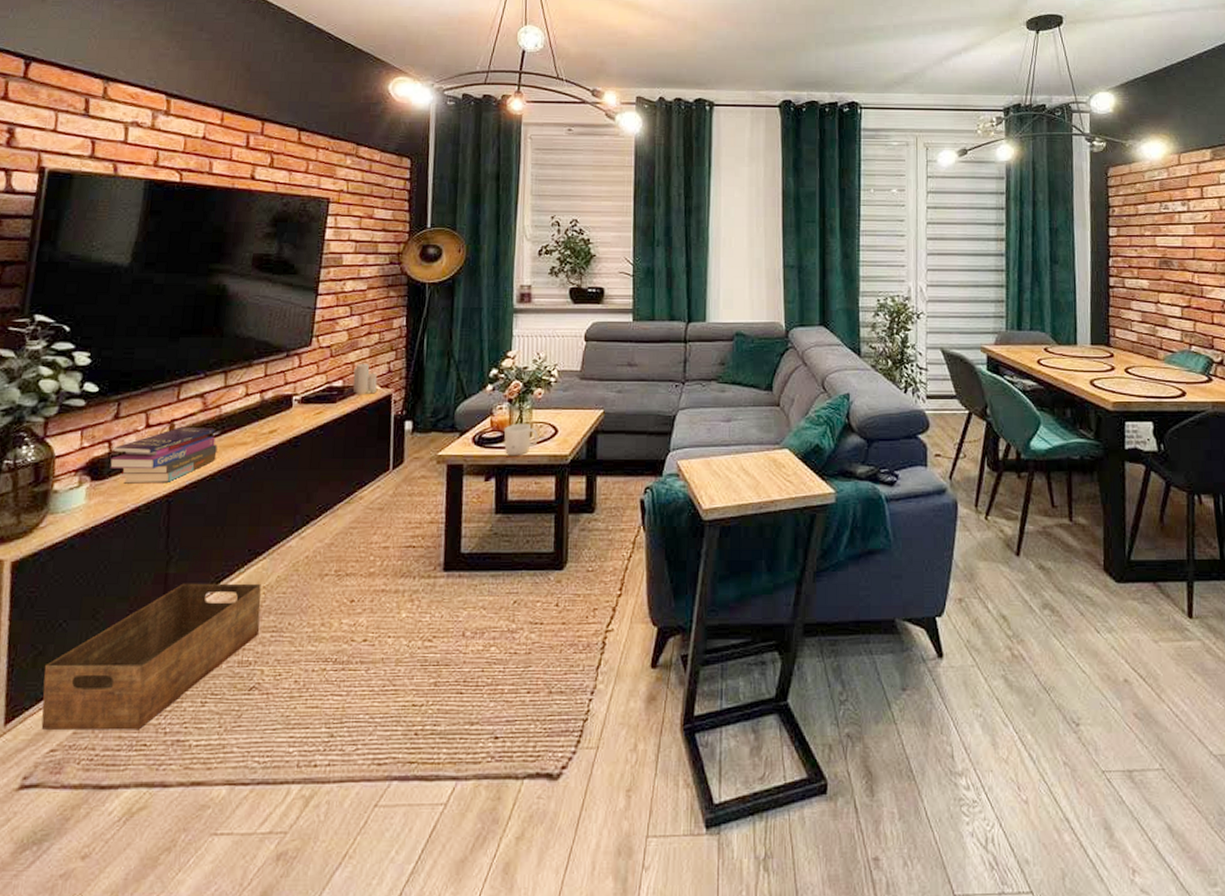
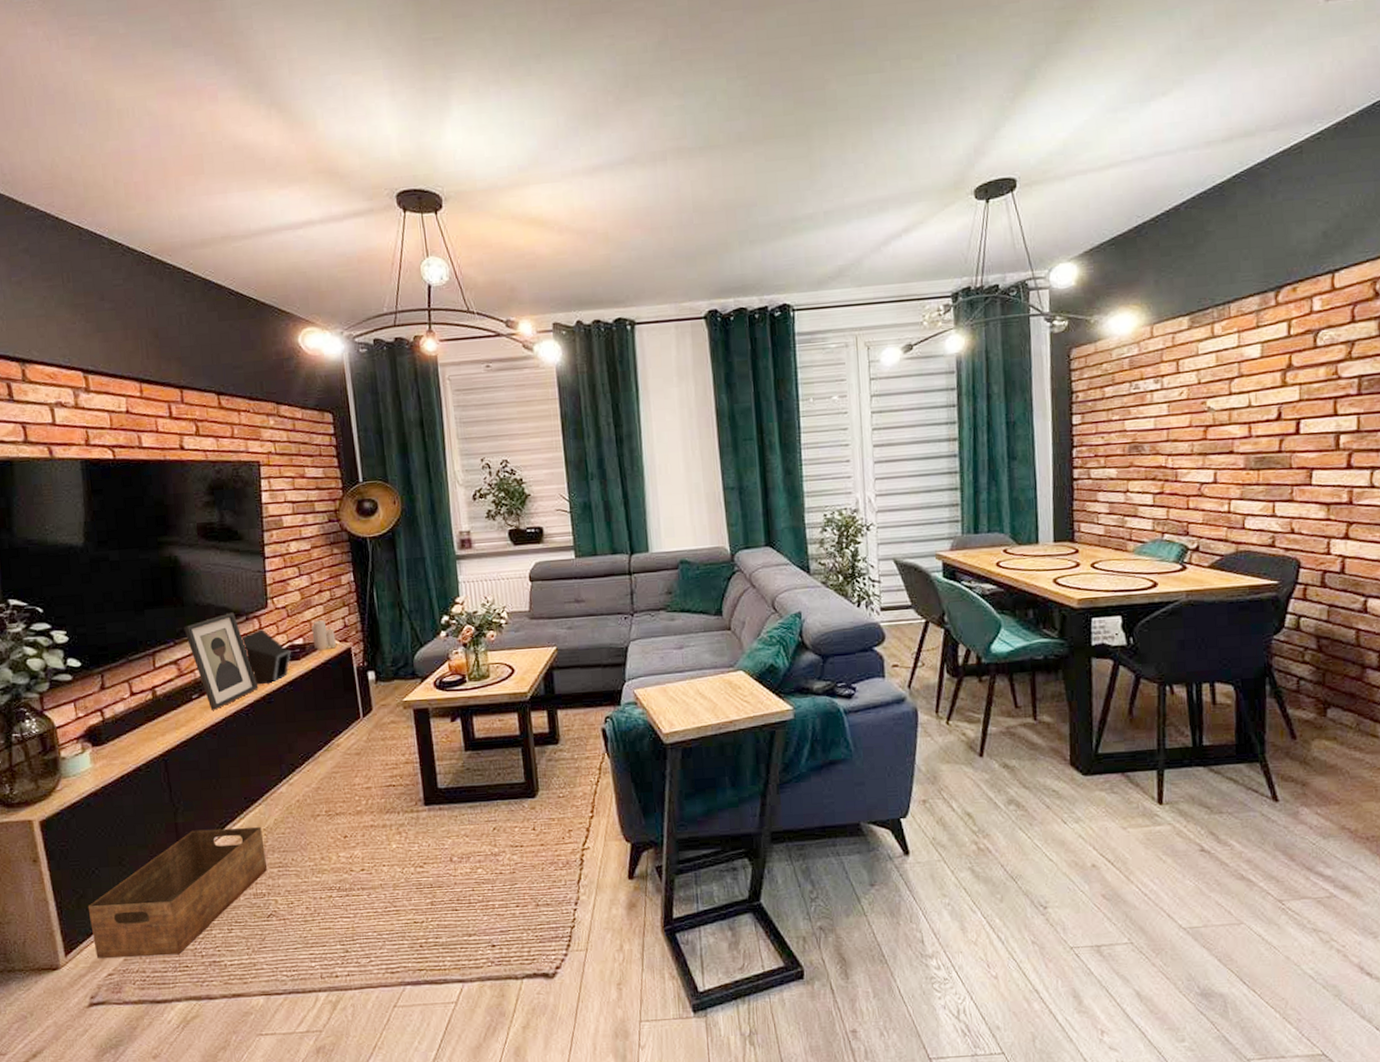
books: present [109,426,218,484] -> none [104,691,200,747]
picture frame: none [218,347,287,450] -> present [183,612,259,710]
speaker: none [277,366,328,425] -> present [241,628,291,684]
mug: present [503,423,538,455] -> none [462,665,496,696]

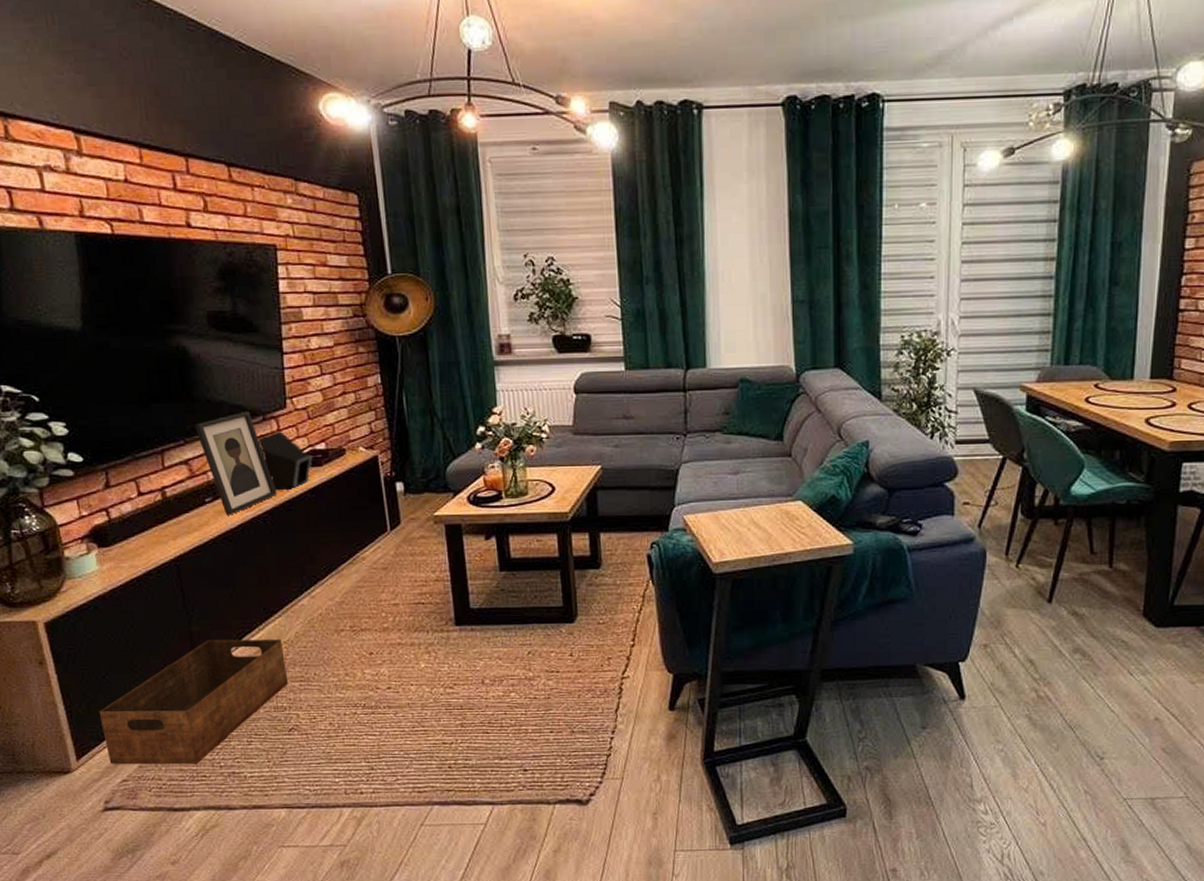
candle: present [311,619,336,651] -> none [334,423,362,458]

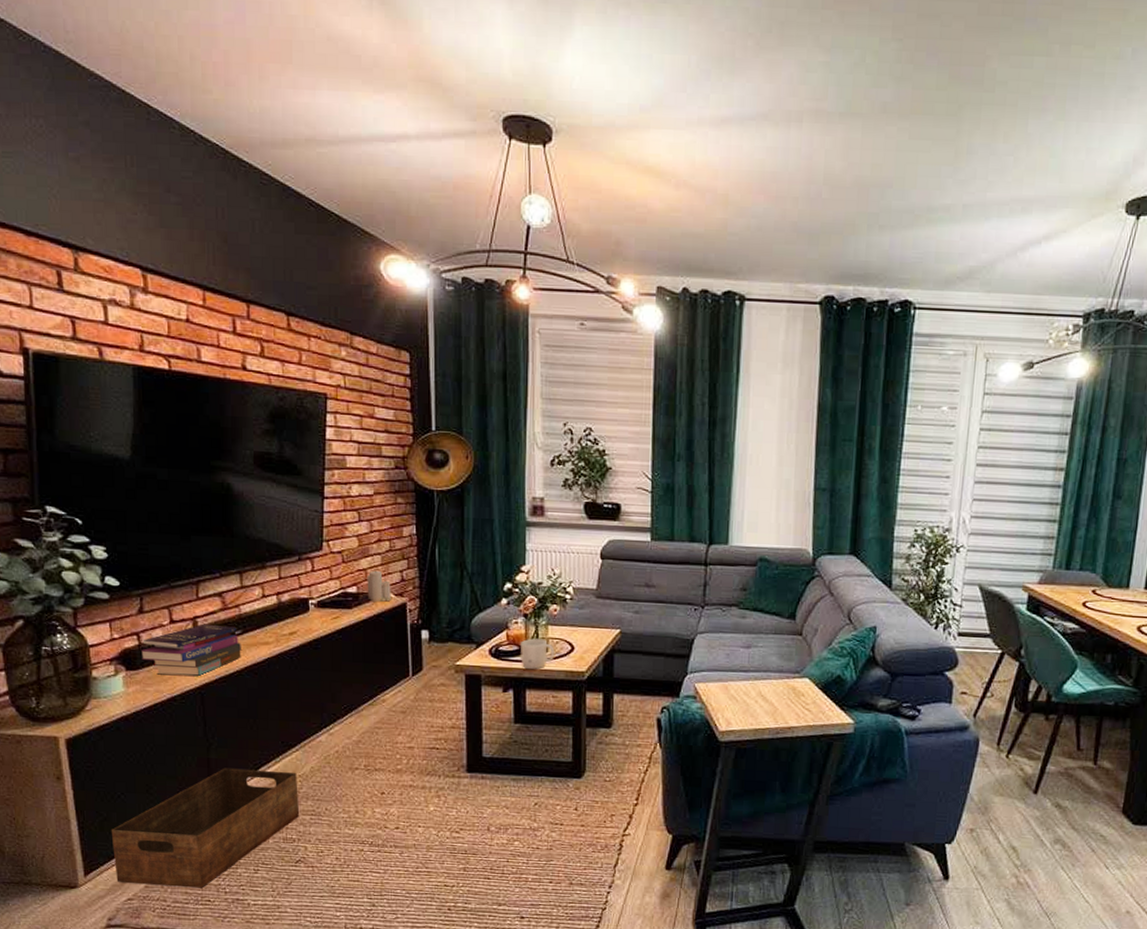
books: none [111,493,214,550] -> present [140,623,241,676]
picture frame: present [194,411,277,515] -> none [231,550,306,649]
speaker: present [258,430,312,490] -> none [292,571,343,629]
candle: none [334,423,362,458] -> present [367,569,391,603]
mug: none [498,481,535,514] -> present [520,638,555,669]

